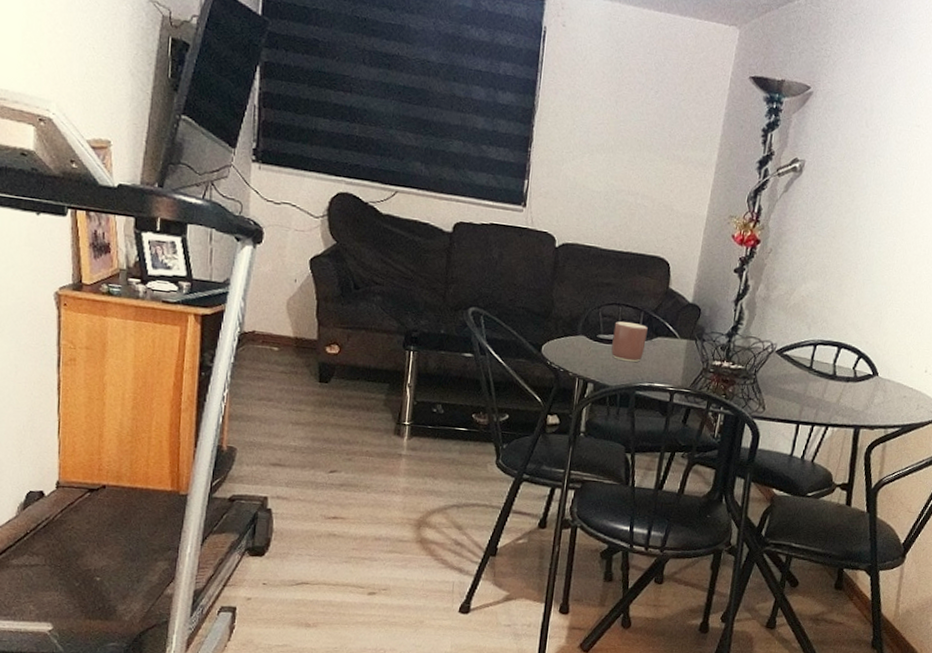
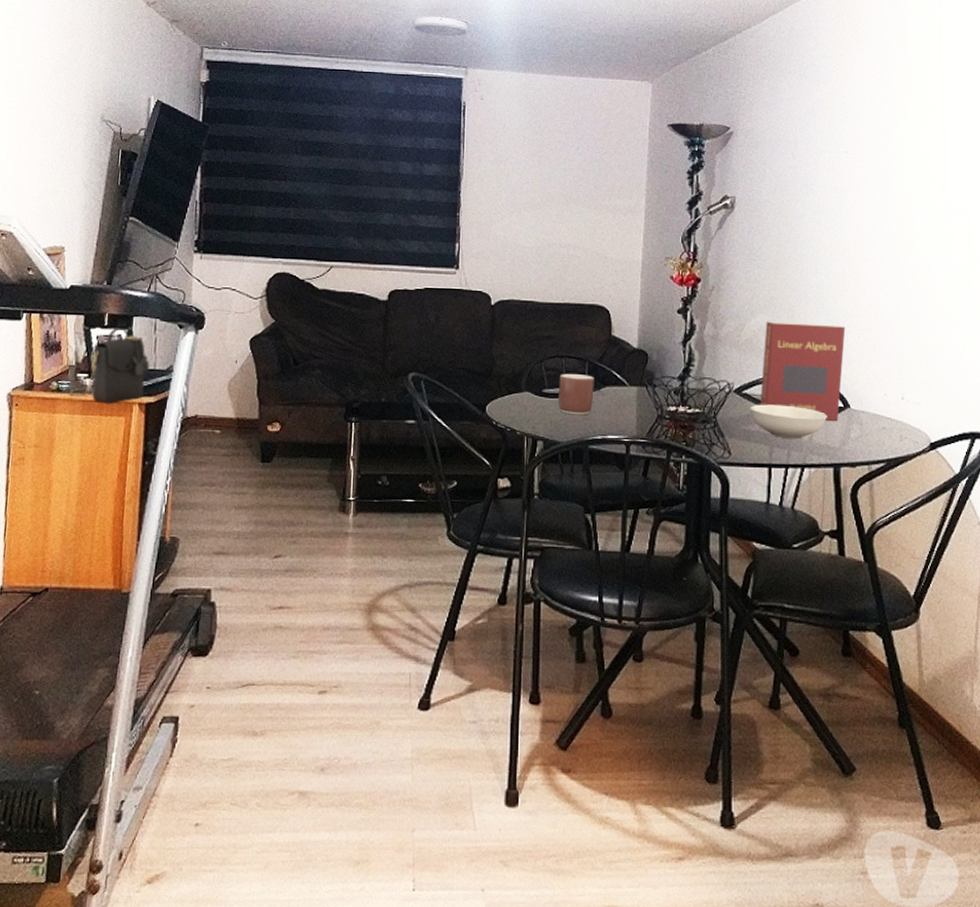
handbag: none [121,234,206,314] -> present [69,328,150,405]
bowl: none [788,365,857,401] -> present [750,404,827,440]
book: none [798,288,887,388] -> present [760,321,846,422]

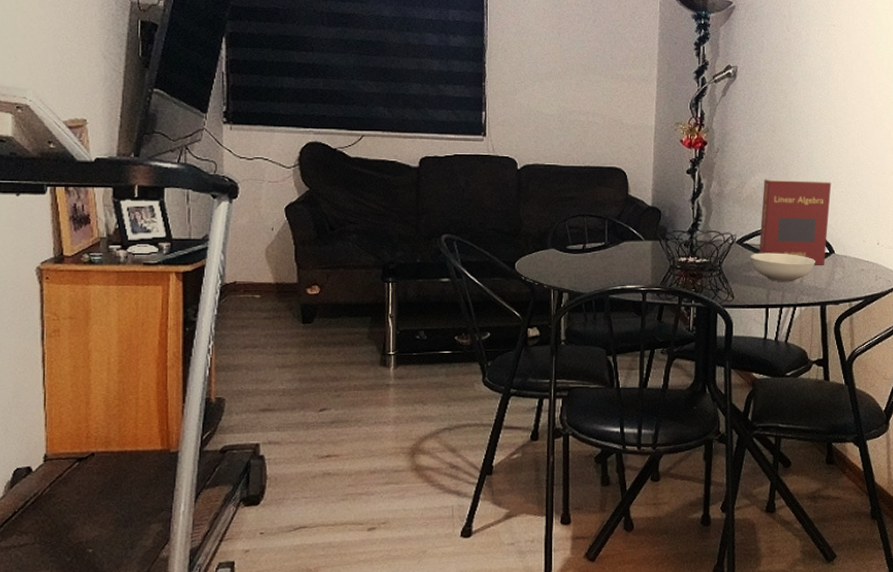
handbag: present [69,328,150,405] -> none [102,199,185,275]
mug: present [558,373,594,415] -> none [581,230,613,268]

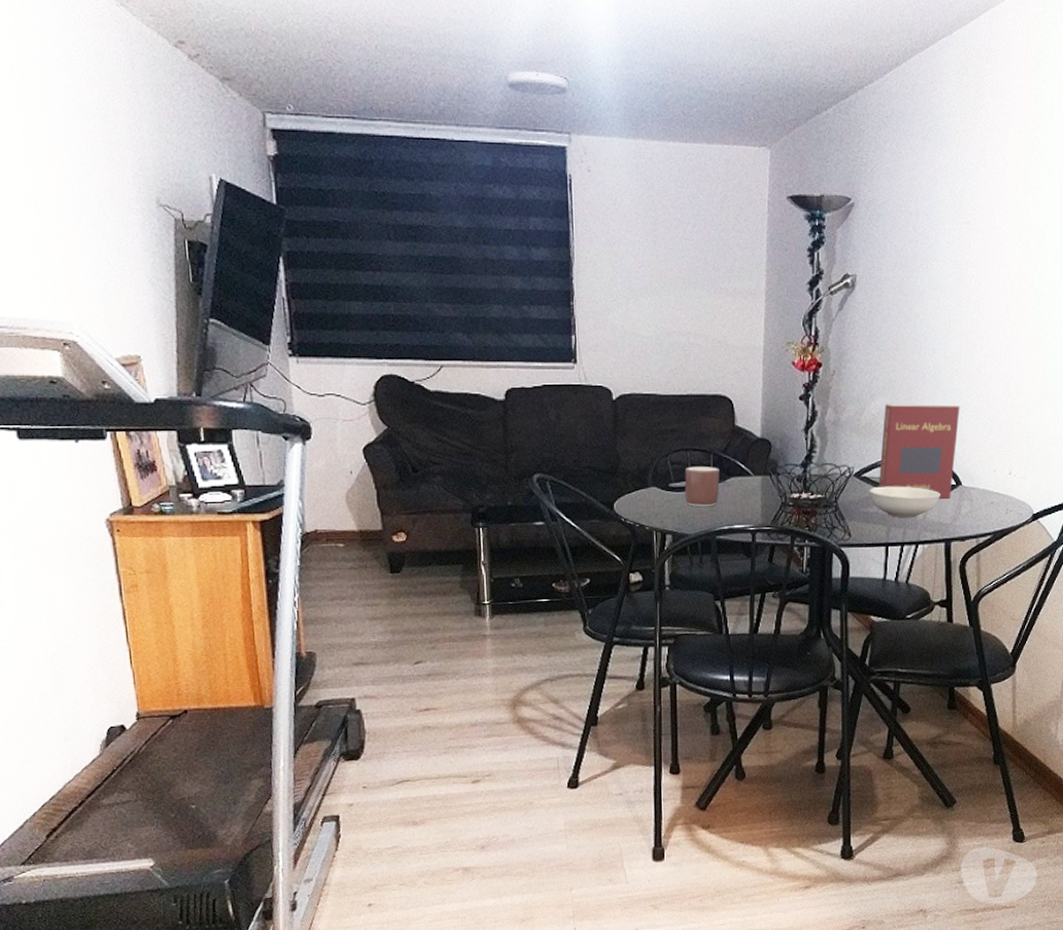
mug: none [581,230,613,268] -> present [685,466,720,508]

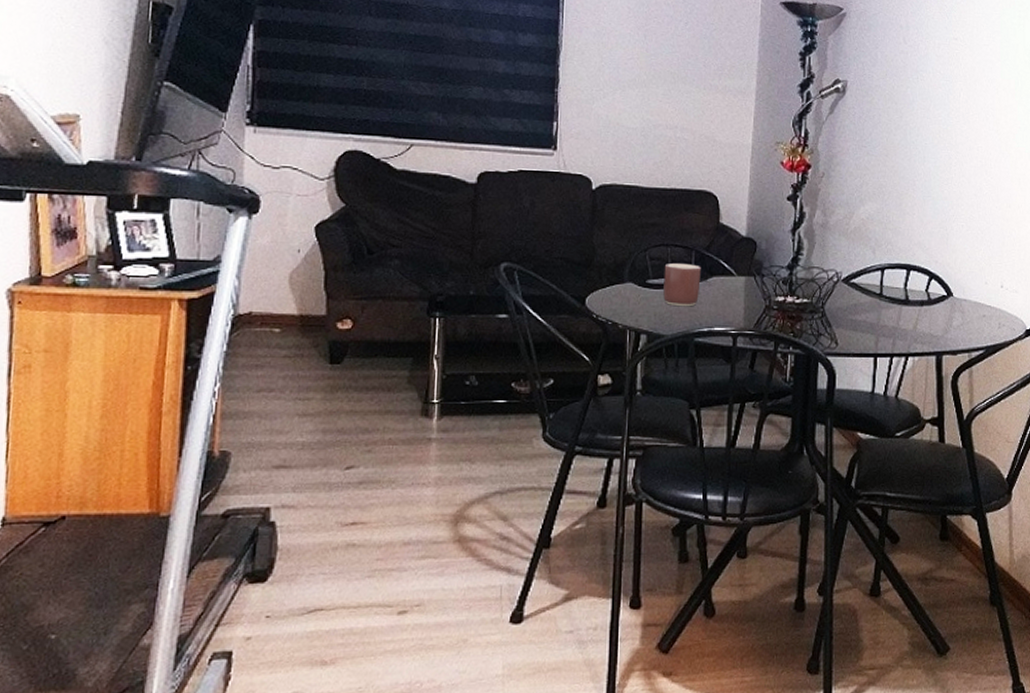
bowl: present [869,486,940,519] -> none [858,293,931,329]
book: present [879,404,960,500] -> none [868,209,951,311]

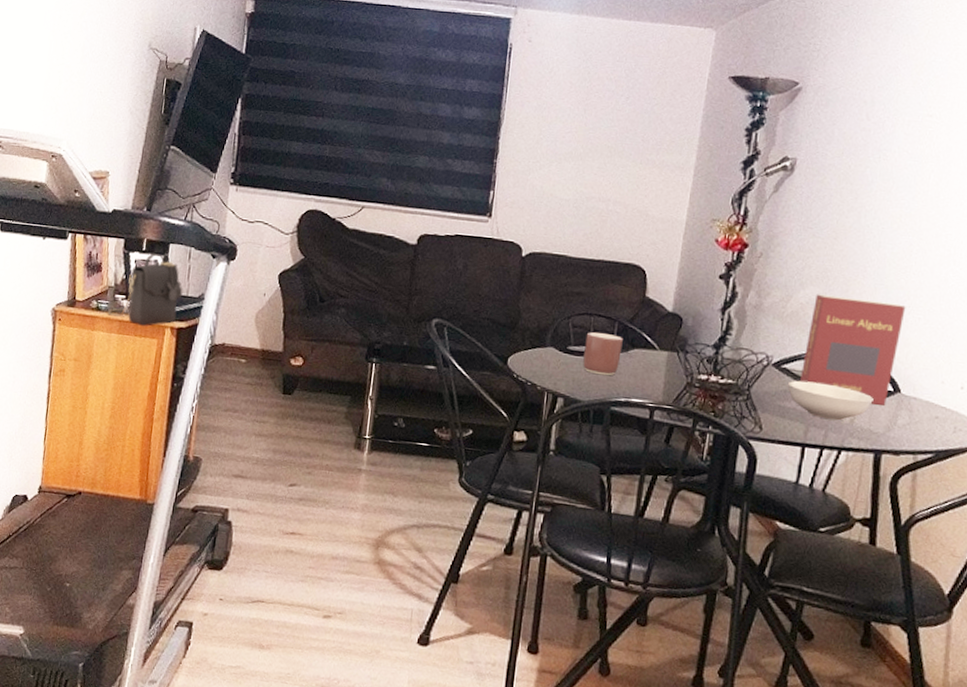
handbag: none [89,211,192,302] -> present [108,253,183,327]
bowl: none [858,293,931,329] -> present [788,380,874,421]
book: none [868,209,951,311] -> present [800,294,906,407]

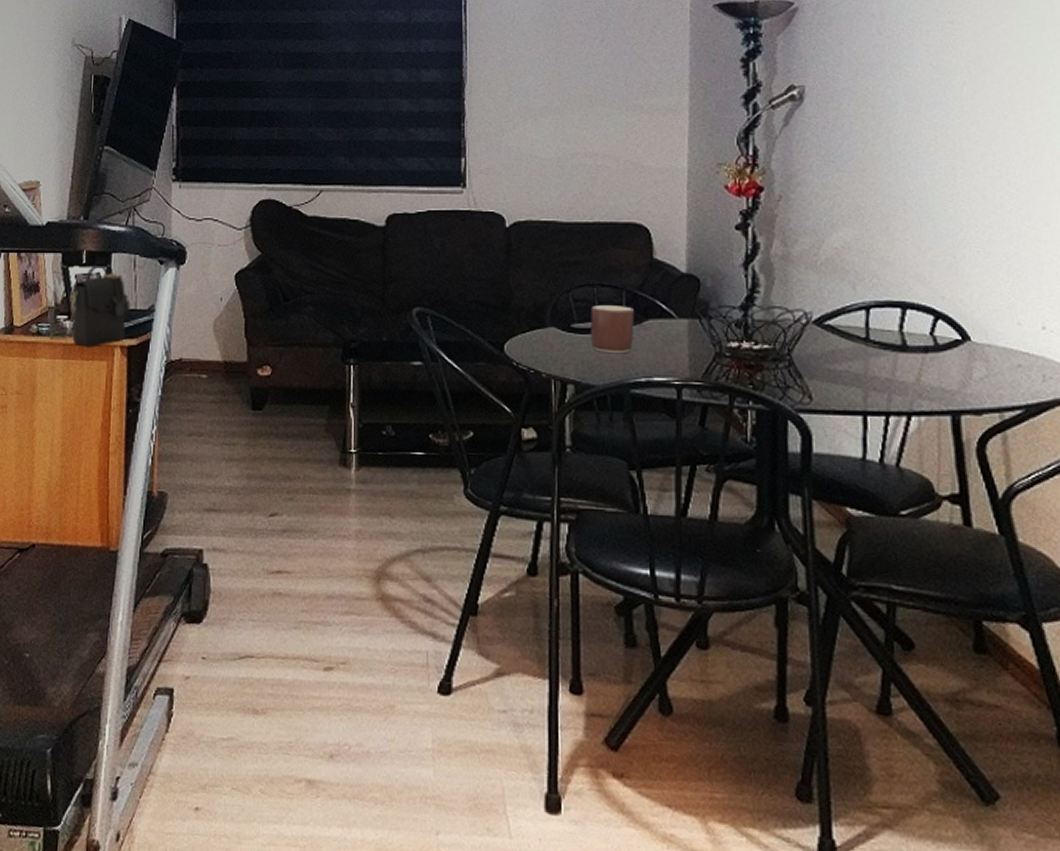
bowl: present [788,380,874,421] -> none [835,337,940,381]
book: present [800,294,906,407] -> none [848,236,960,359]

